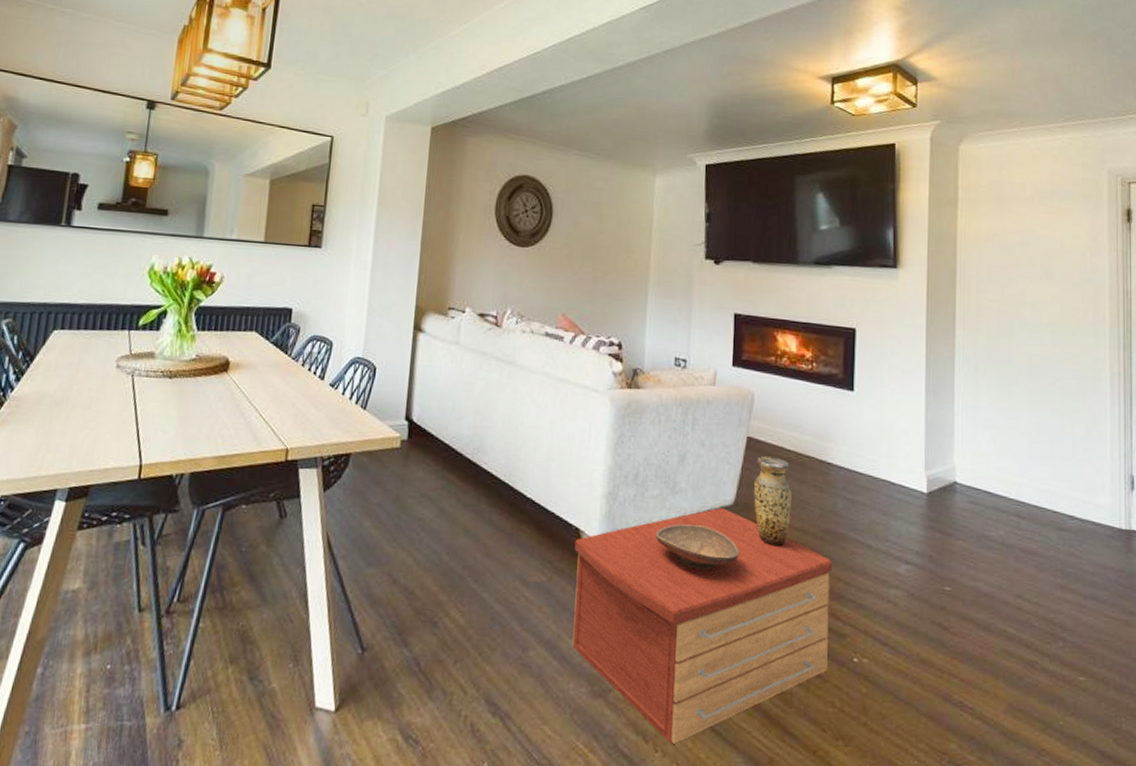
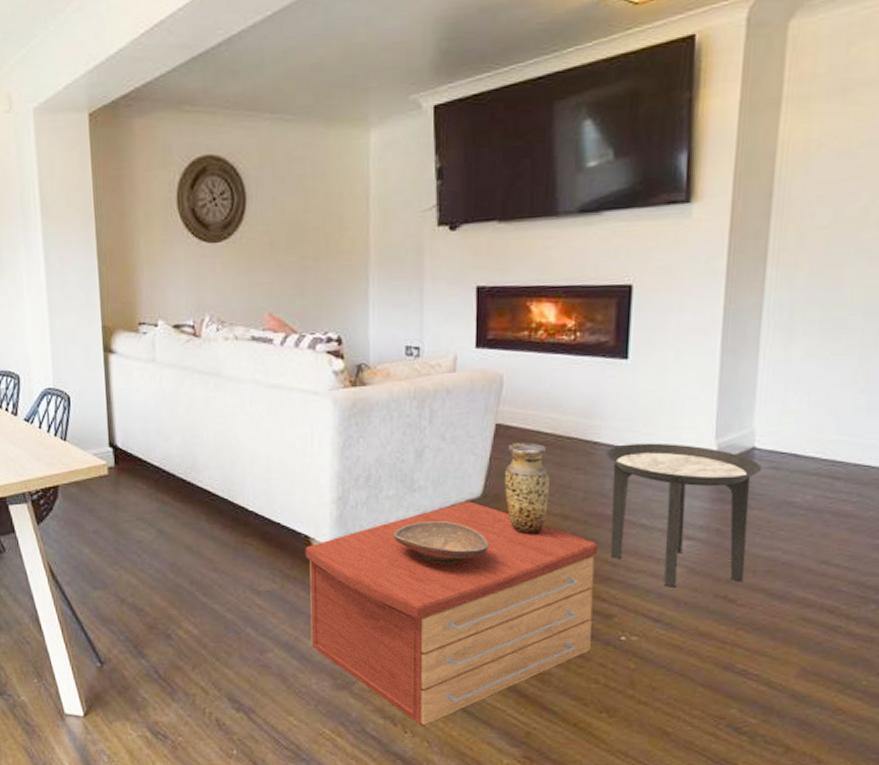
side table: none [837,467,963,611] -> present [605,443,762,588]

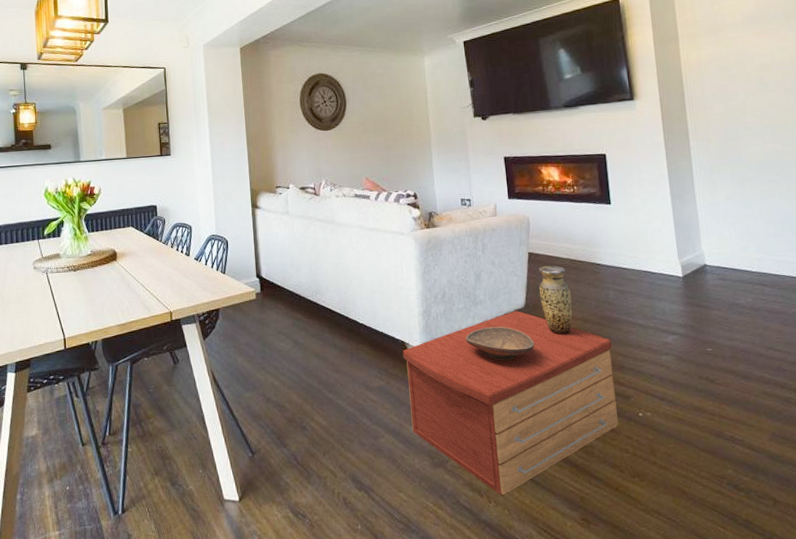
side table: present [605,443,762,588] -> none [606,263,718,372]

